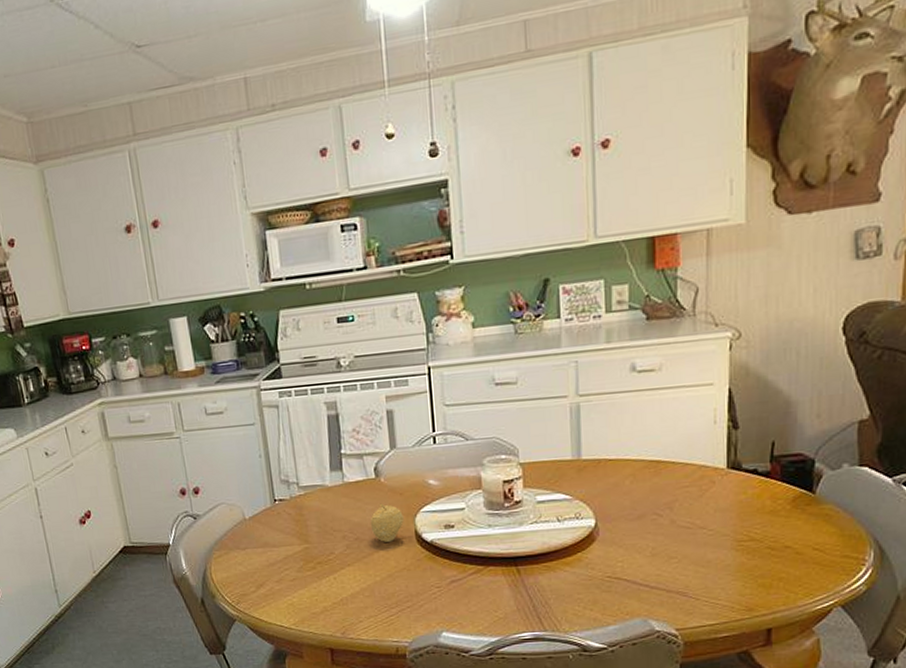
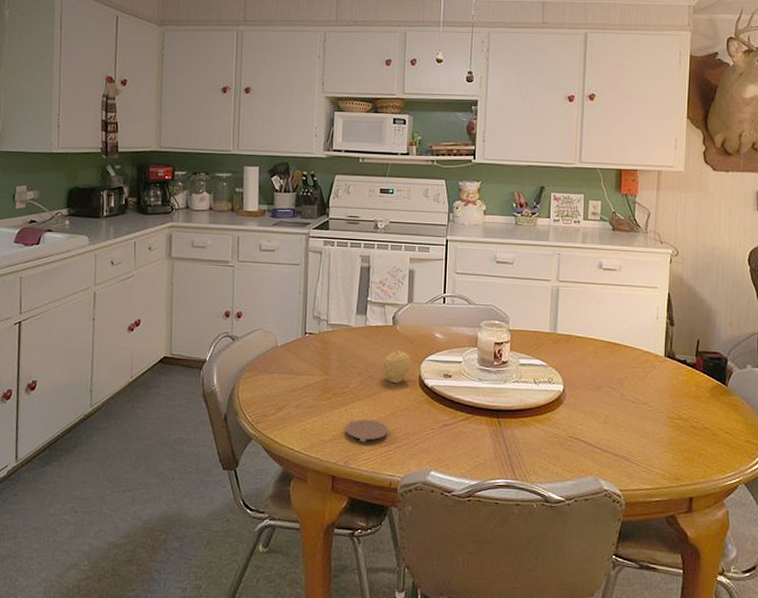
coaster: none [337,585,387,611] -> present [345,419,388,443]

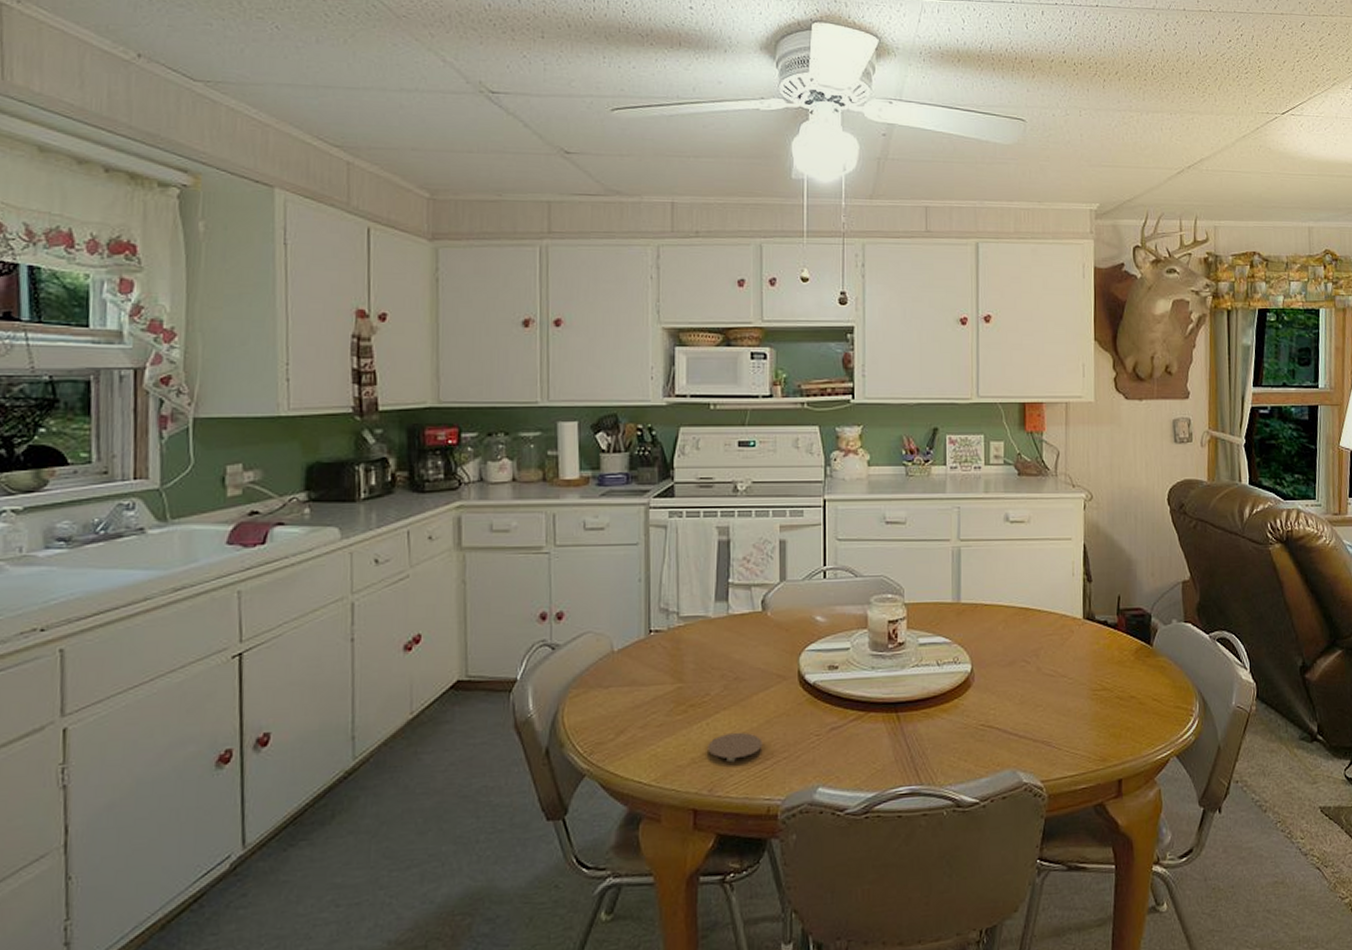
fruit: present [383,348,411,383] -> none [752,639,787,683]

